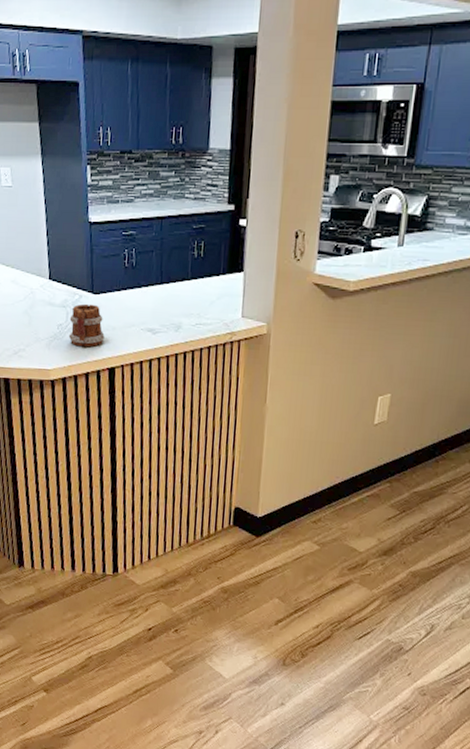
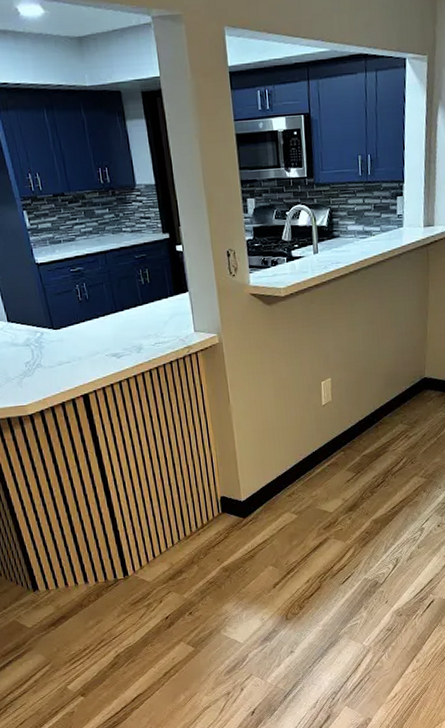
mug: present [68,303,105,348] -> none [35,339,73,380]

